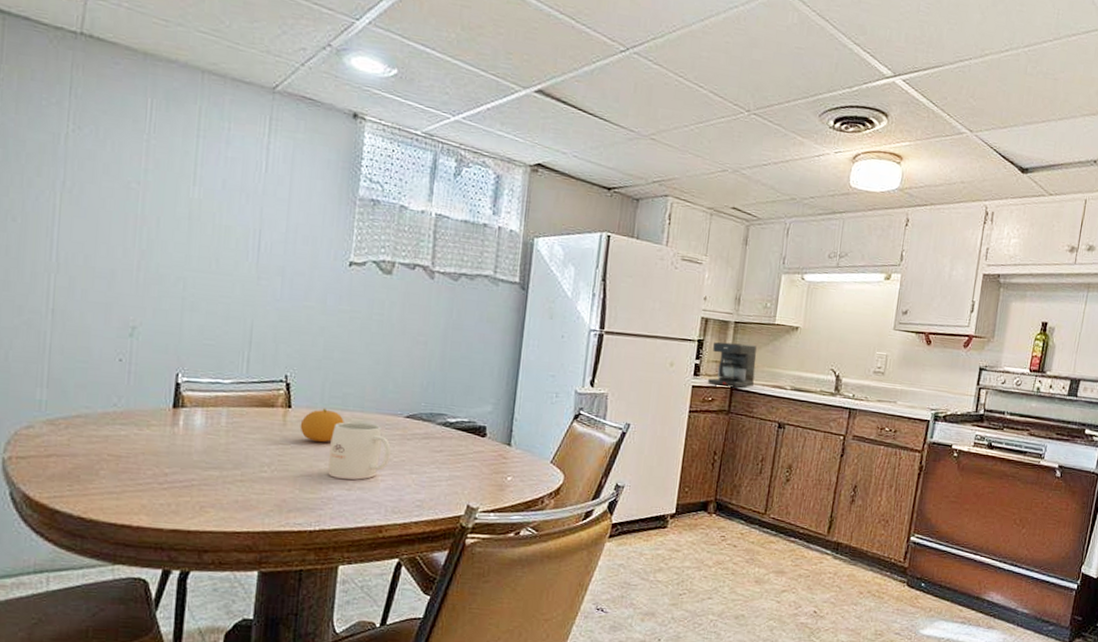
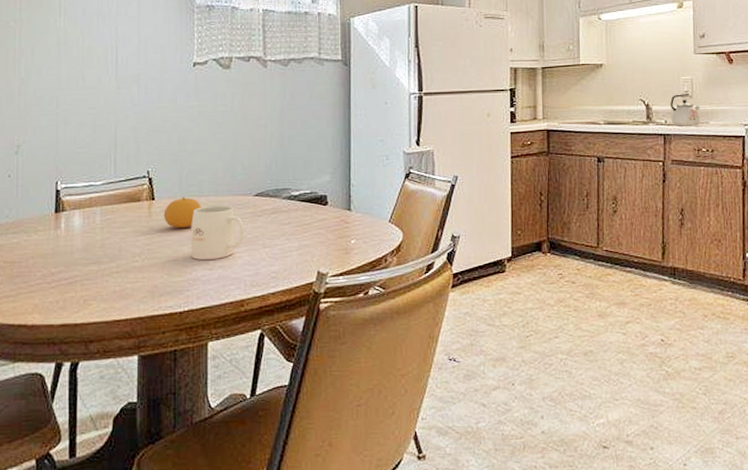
coffee maker: present [708,341,757,388] -> none [525,86,569,130]
kettle: none [859,369,890,405] -> present [670,93,702,127]

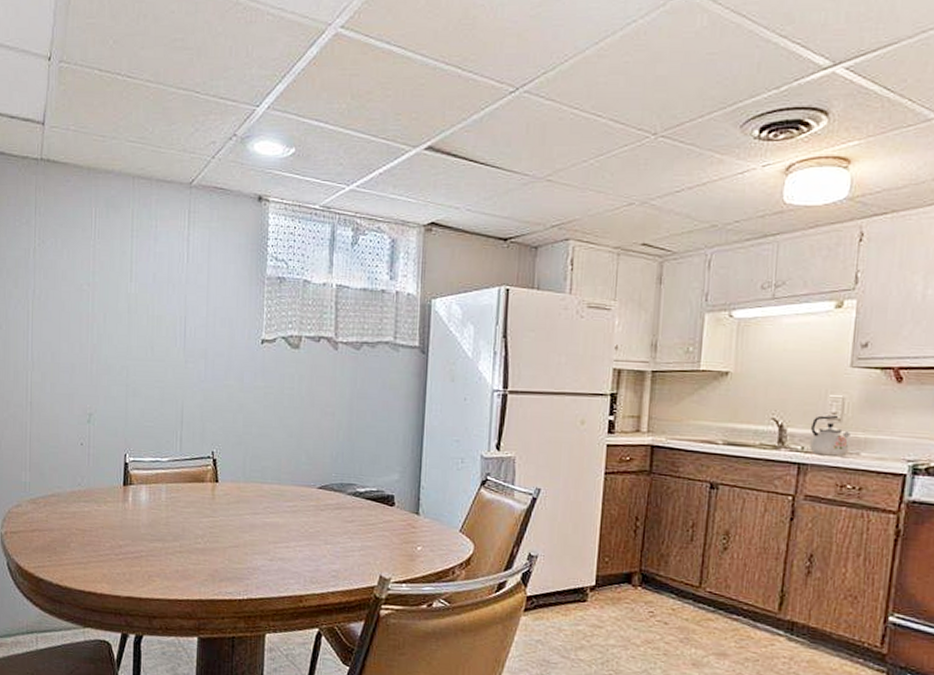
fruit: present [163,196,201,229] -> none [226,481,264,515]
mug: present [191,205,245,261] -> none [252,494,307,551]

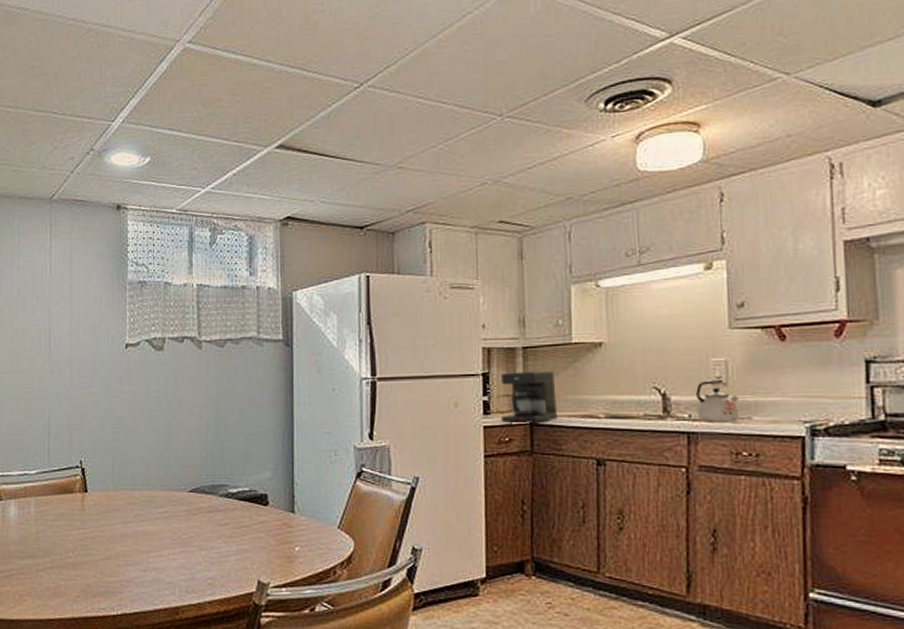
coffee maker: none [625,394,680,445] -> present [501,370,559,424]

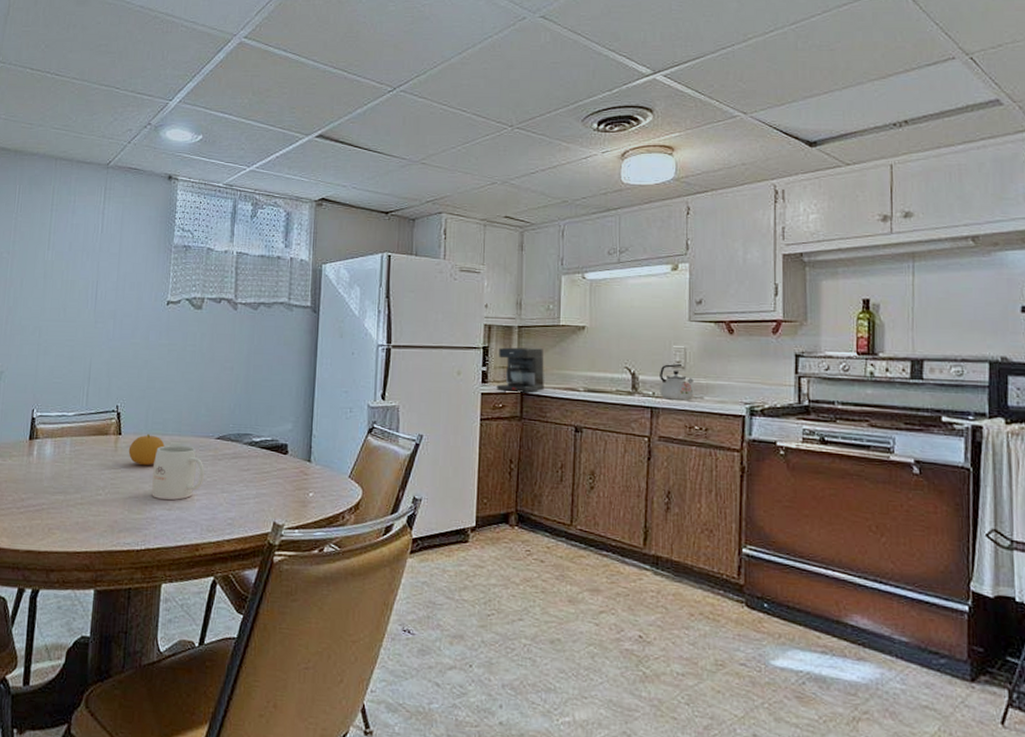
fruit: none [96,489,134,525] -> present [128,433,165,466]
mug: none [124,500,180,561] -> present [151,445,205,500]

